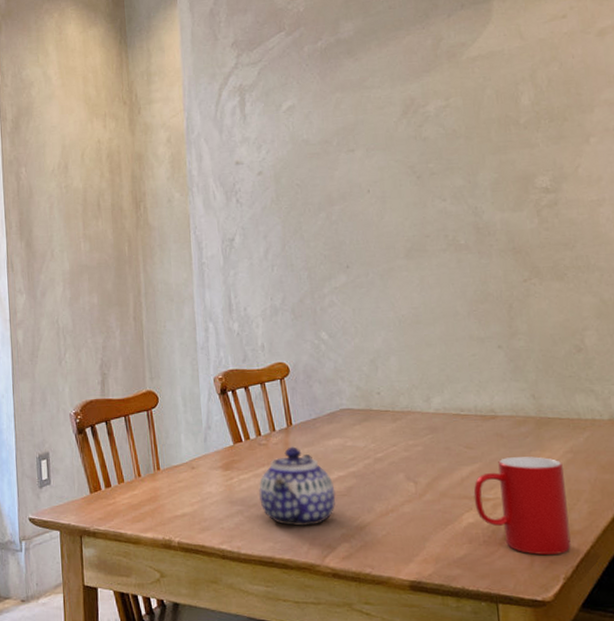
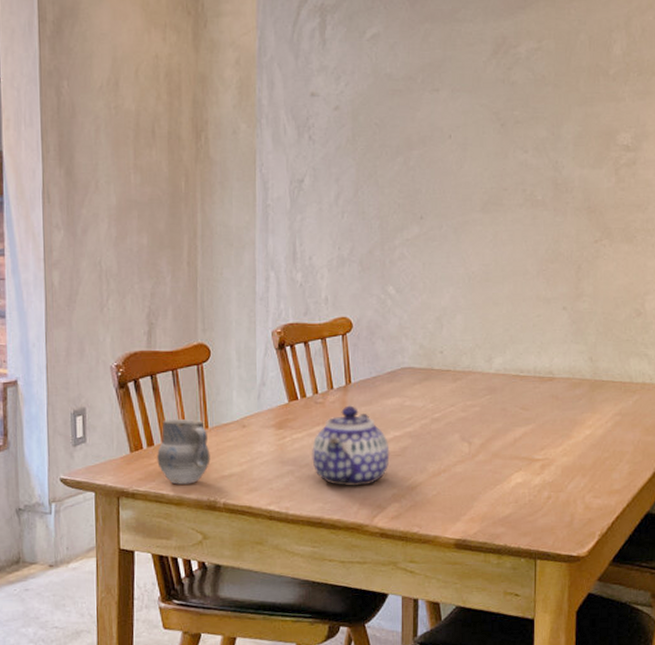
cup: none [114,461,164,524] -> present [157,418,210,485]
cup: present [473,456,571,555] -> none [524,418,610,513]

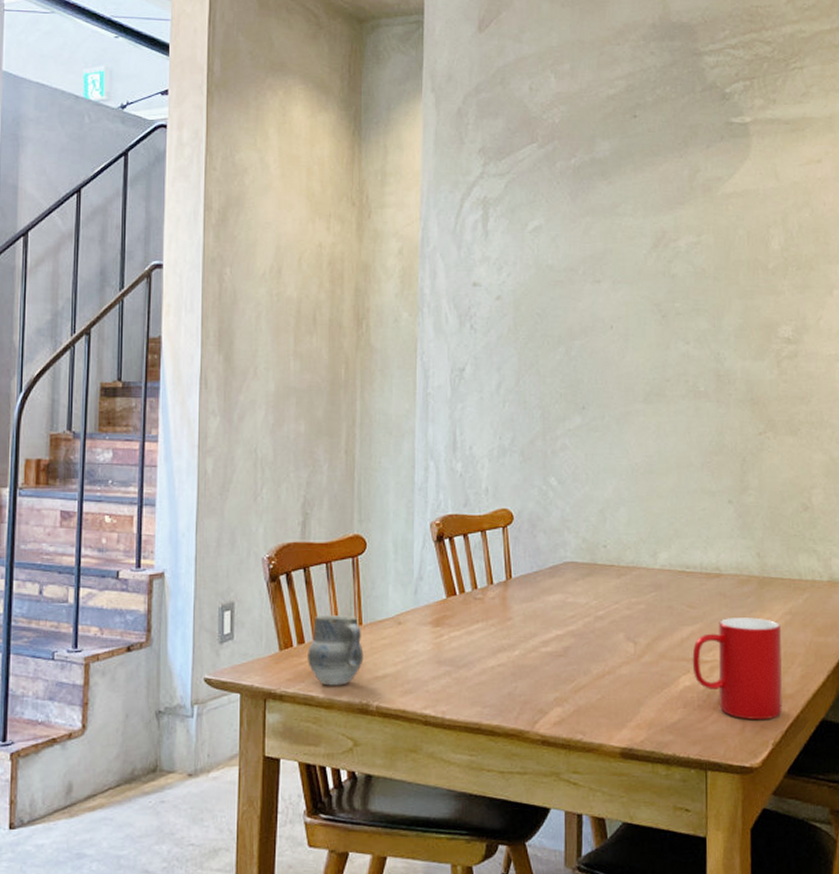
teapot: present [312,405,390,487] -> none [470,602,552,690]
cup: none [524,418,610,513] -> present [692,617,782,720]

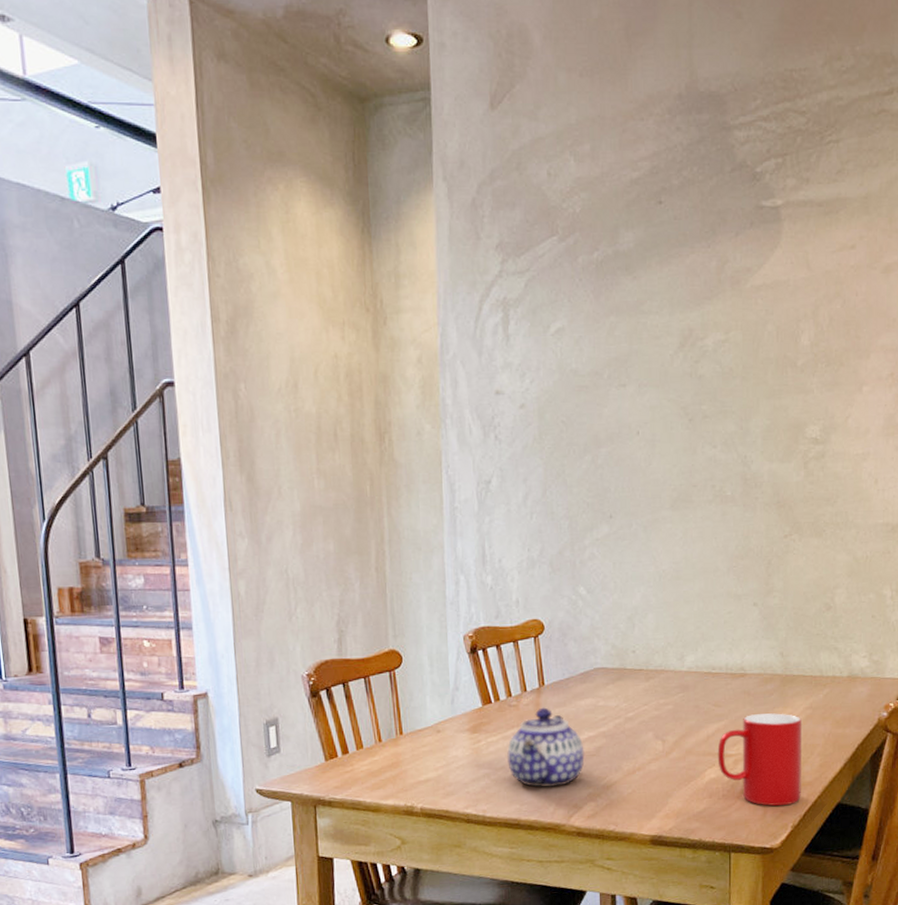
cup: present [308,614,364,686] -> none [352,725,406,791]
teapot: none [470,602,552,690] -> present [507,707,585,788]

